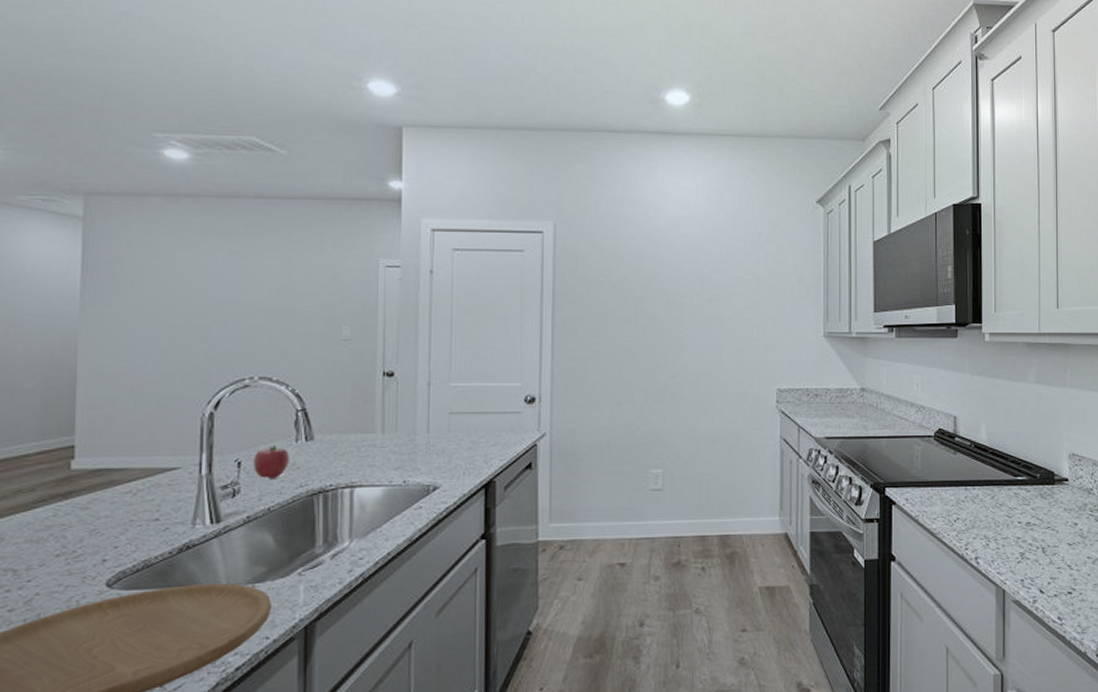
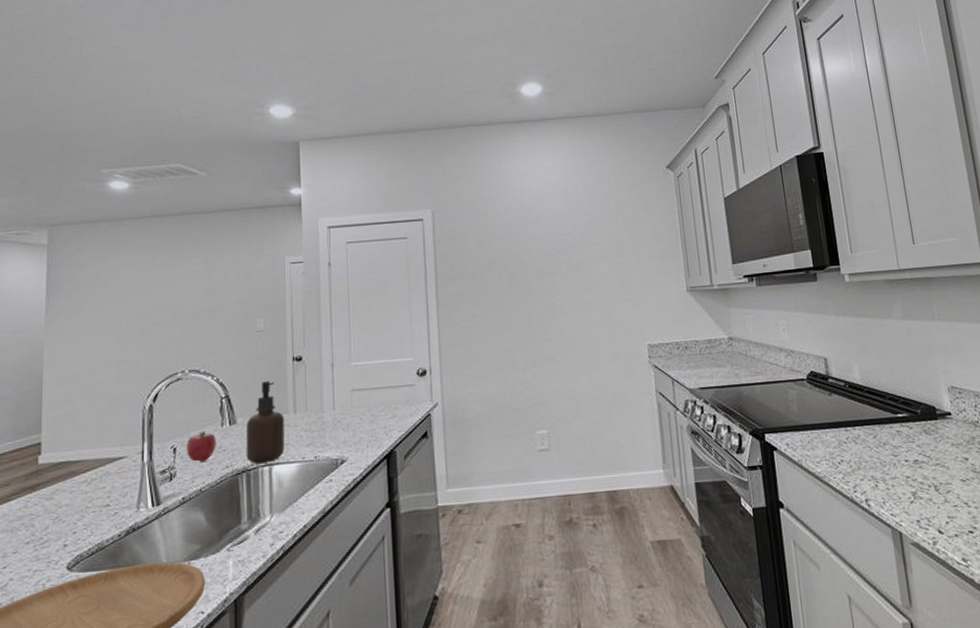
soap dispenser: none [324,396,371,484] -> present [246,381,285,464]

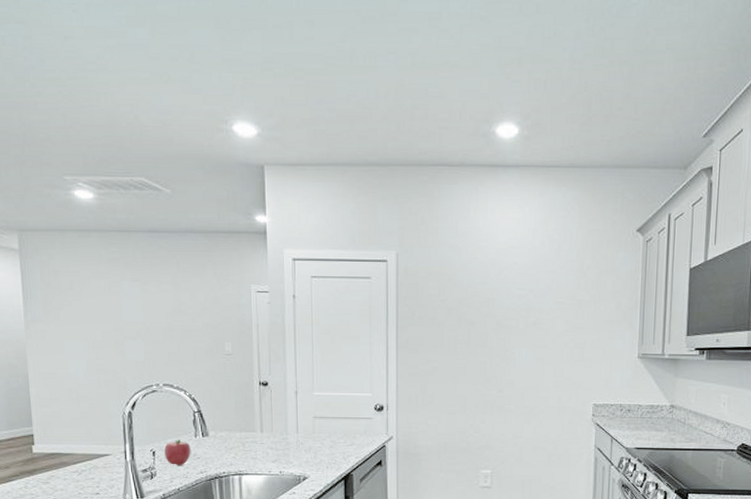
soap dispenser: present [246,381,285,464] -> none [217,401,253,472]

